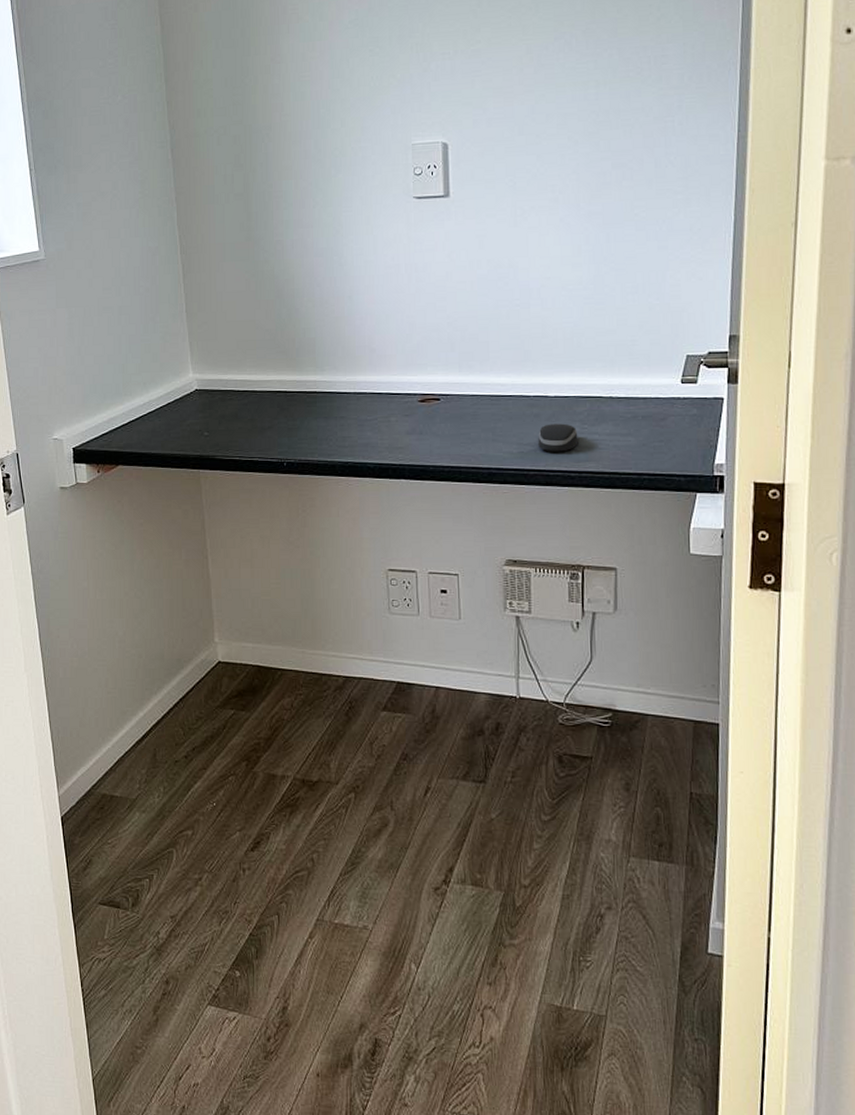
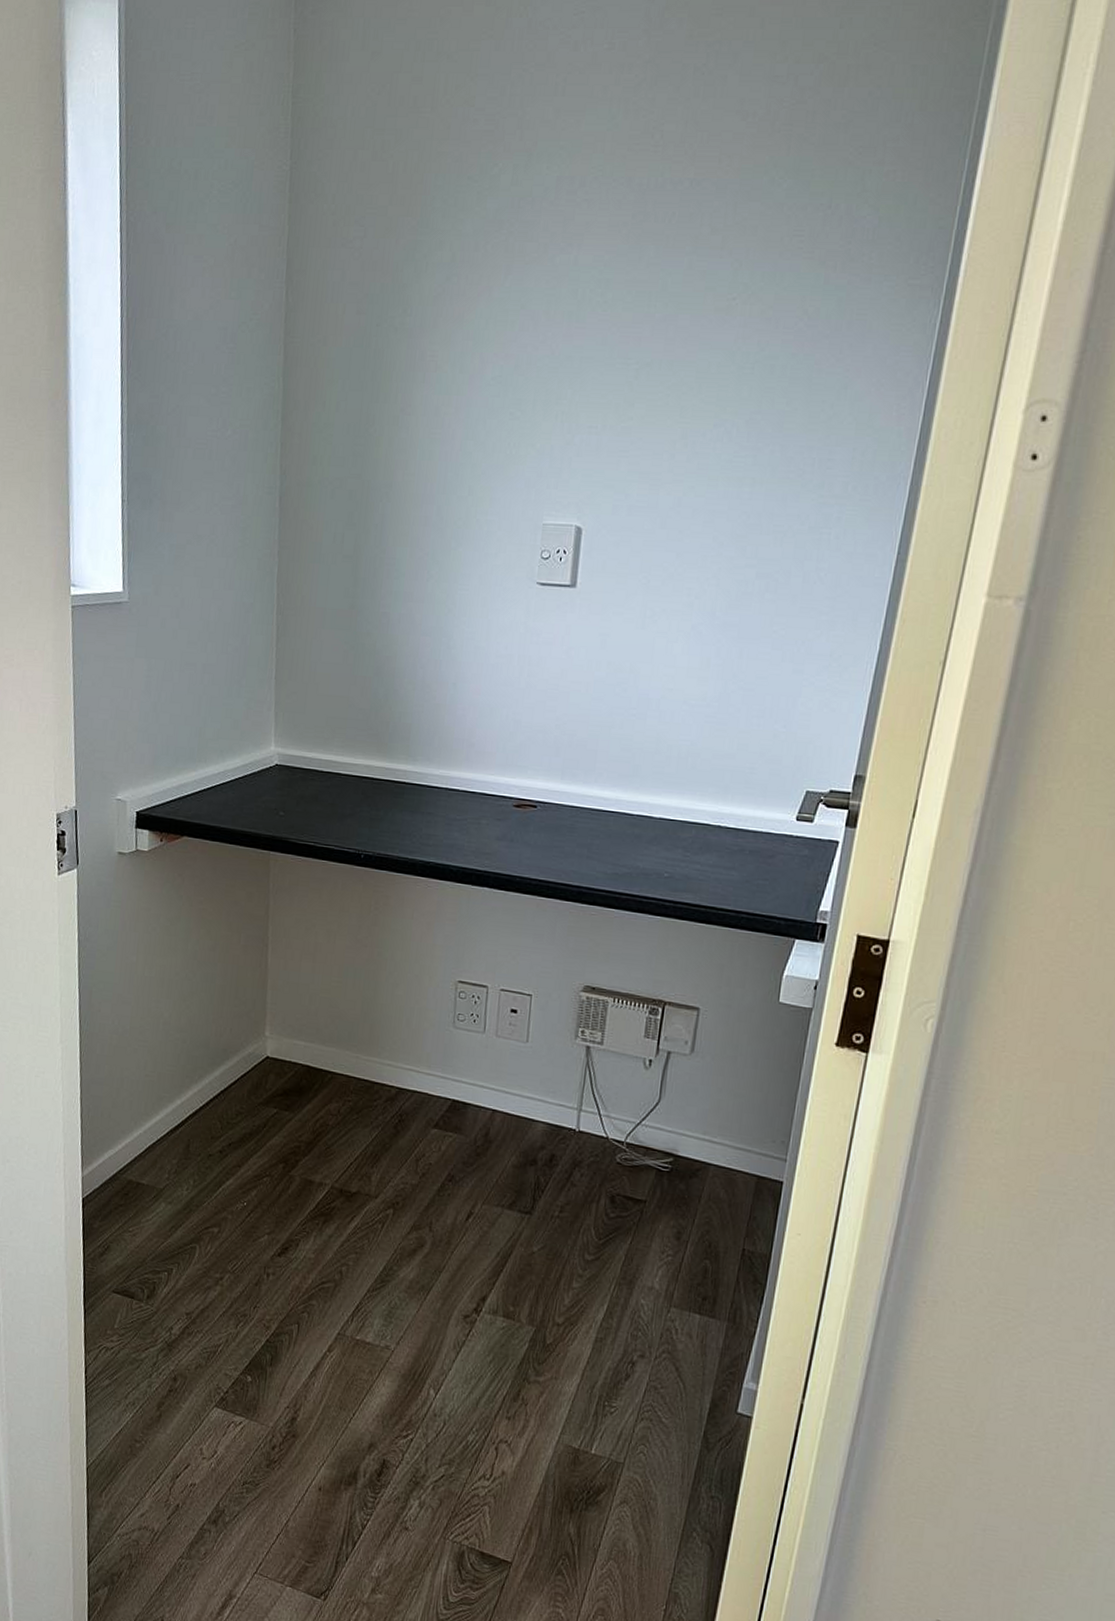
computer mouse: present [538,423,578,452] -> none [635,847,679,878]

